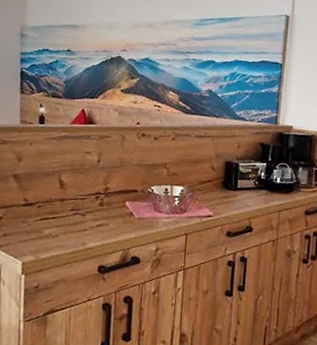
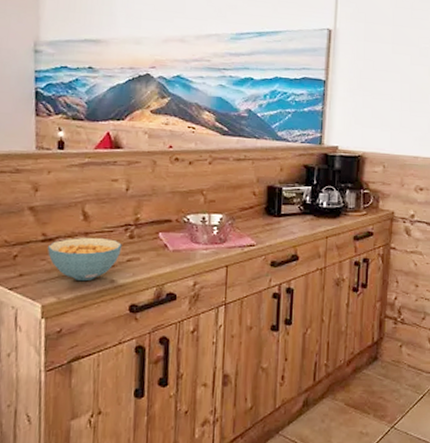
cereal bowl: none [28,203,93,242] -> present [47,238,122,280]

